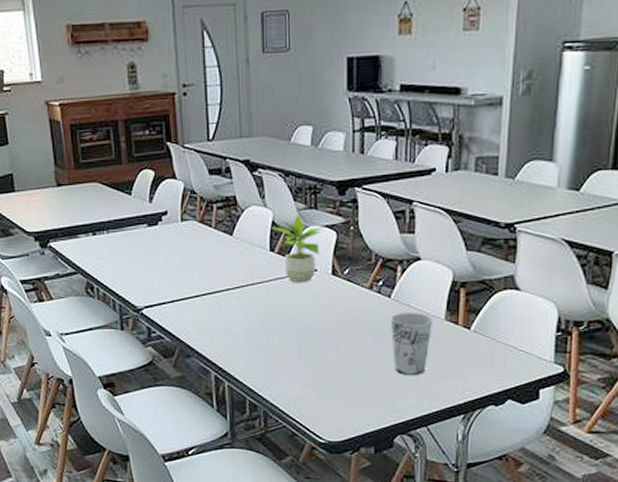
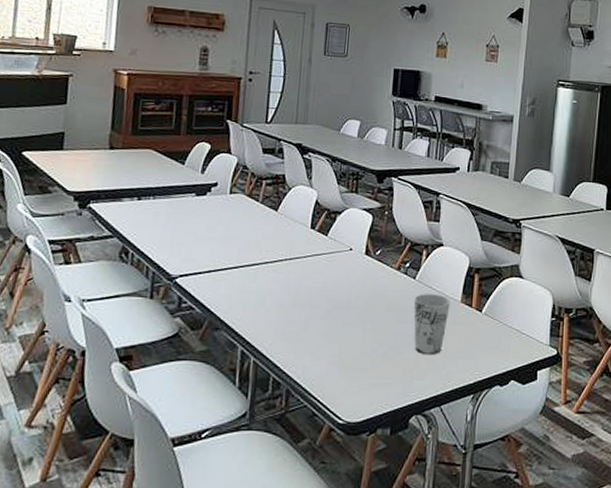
potted plant: present [271,213,325,283] -> none [314,196,363,261]

